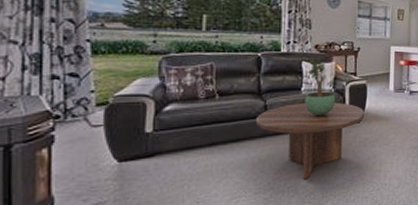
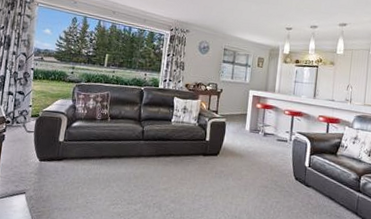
coffee table: present [255,102,365,180] -> none [134,132,223,199]
potted plant: present [305,59,336,115] -> none [173,96,199,145]

